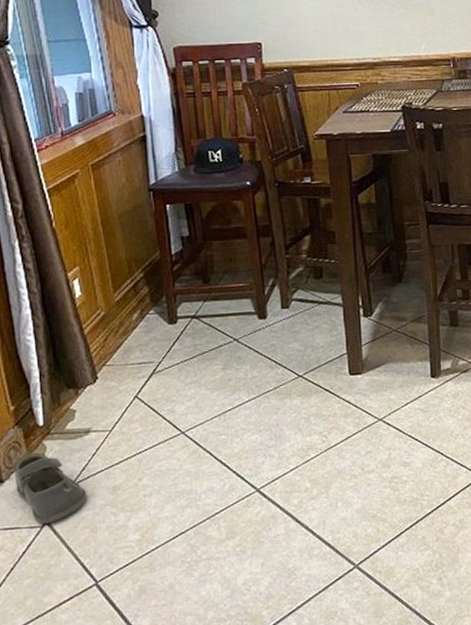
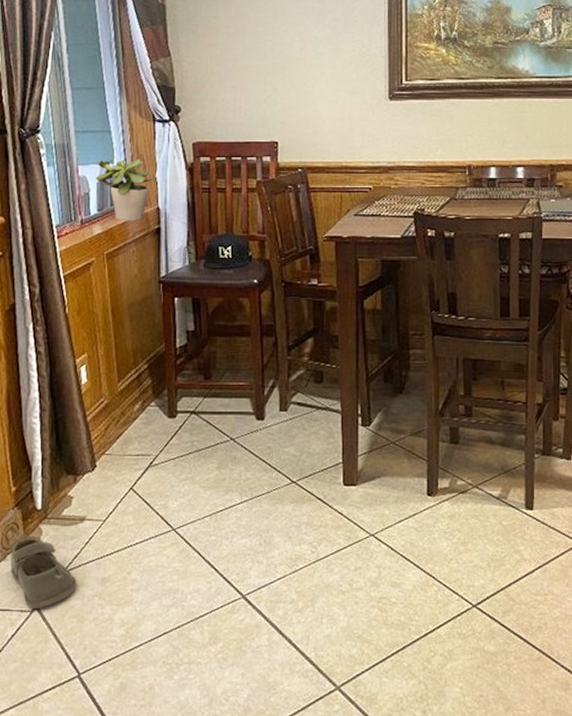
potted plant: none [73,65,135,131] -> present [96,157,154,221]

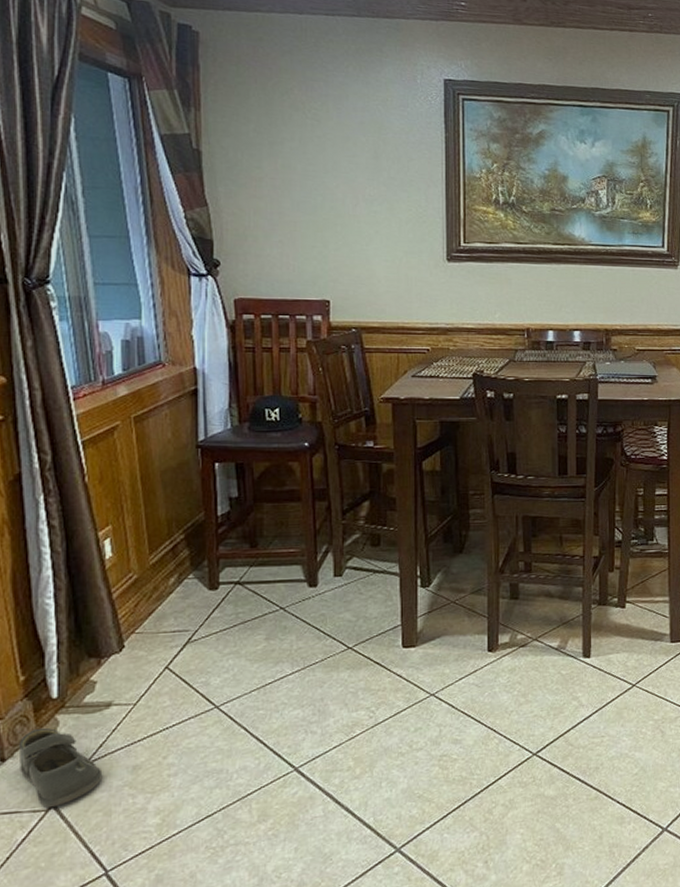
potted plant: present [96,157,154,221] -> none [120,312,189,382]

